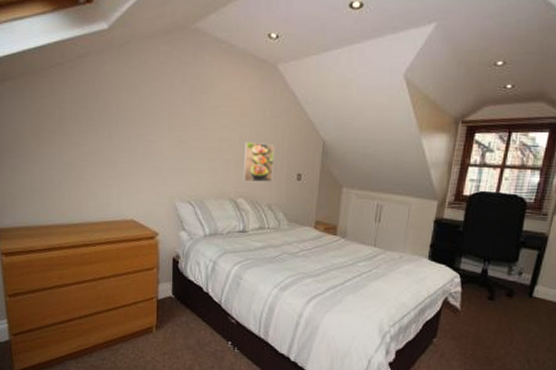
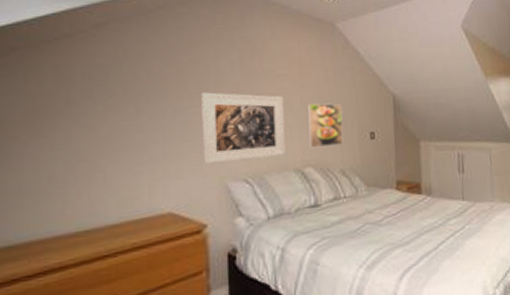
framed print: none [157,123,225,186] -> present [201,92,286,164]

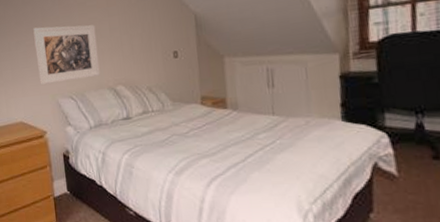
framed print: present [306,103,344,149] -> none [114,27,149,69]

